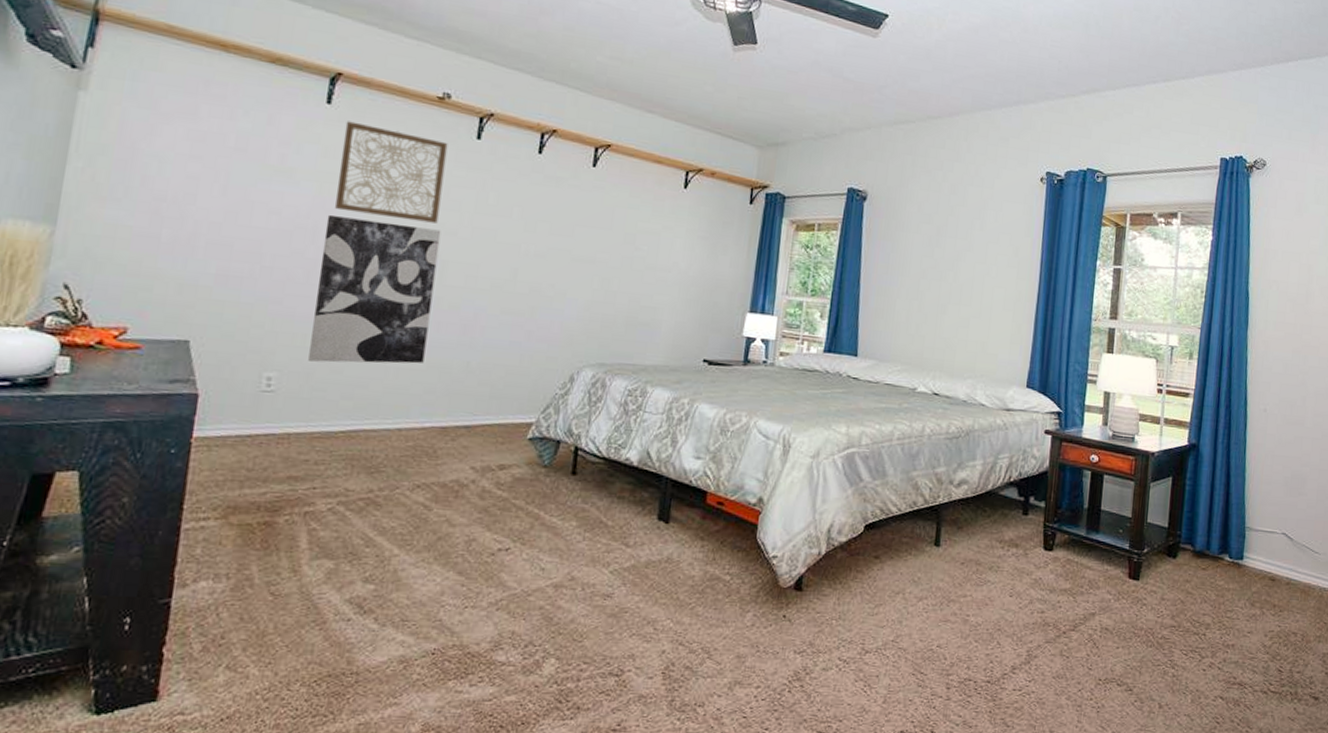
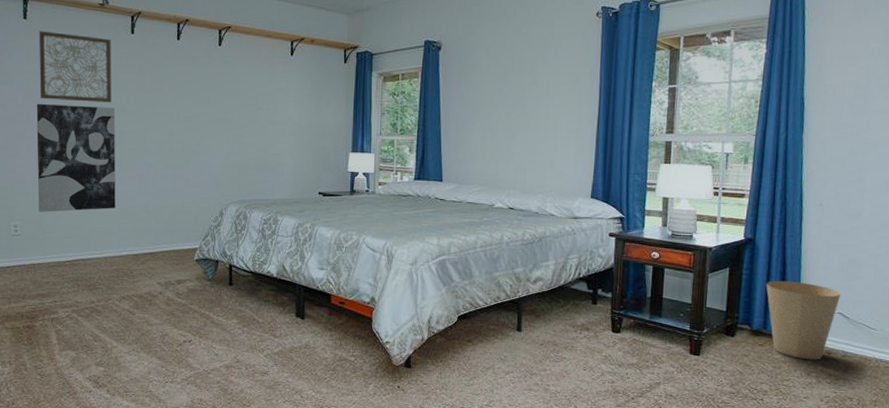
trash can: none [1209,493,1285,588] -> present [766,280,841,360]

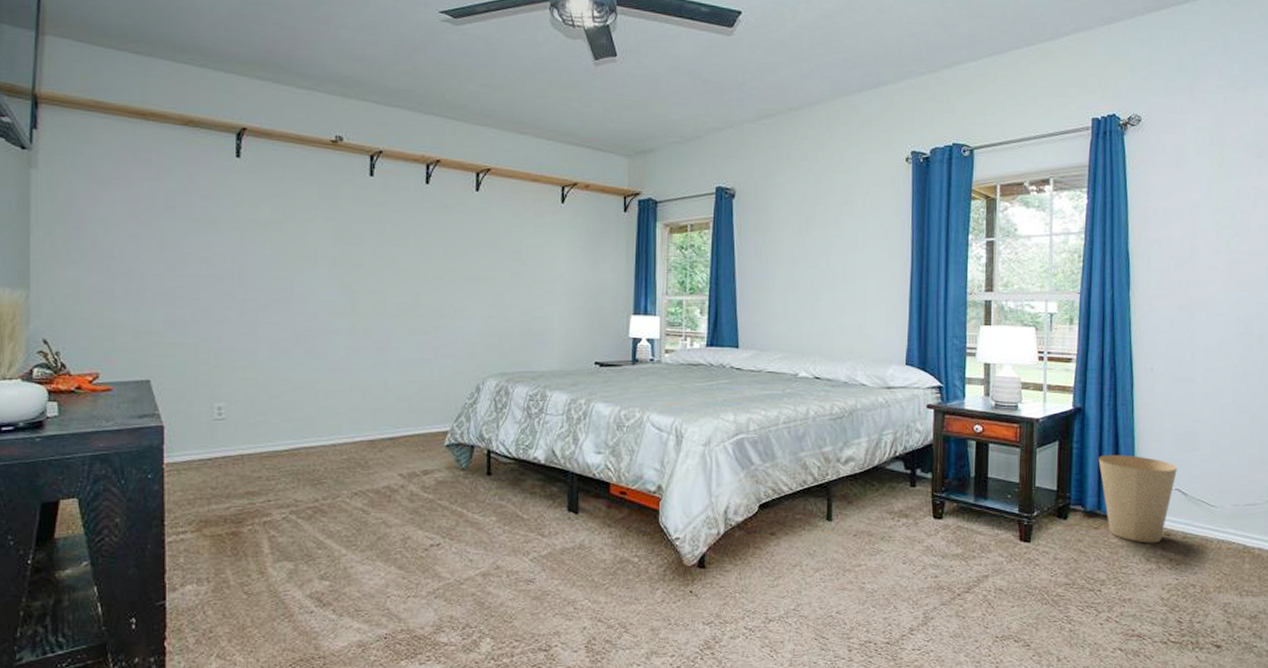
wall art: present [36,103,116,212] -> none [249,258,349,390]
wall art: present [39,31,112,103] -> none [254,171,345,258]

